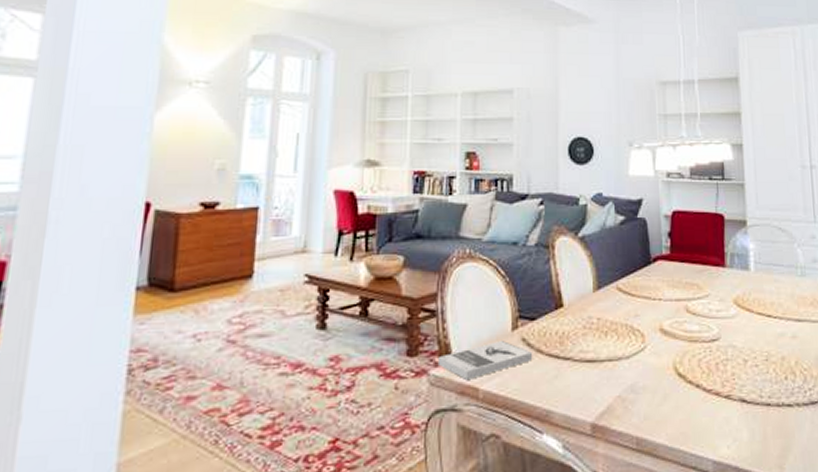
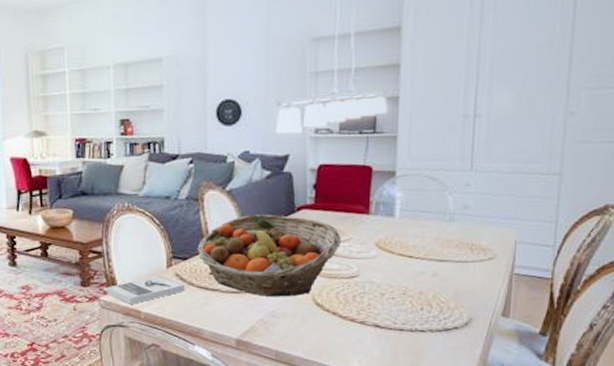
fruit basket: none [547,265,700,367] -> present [197,214,342,297]

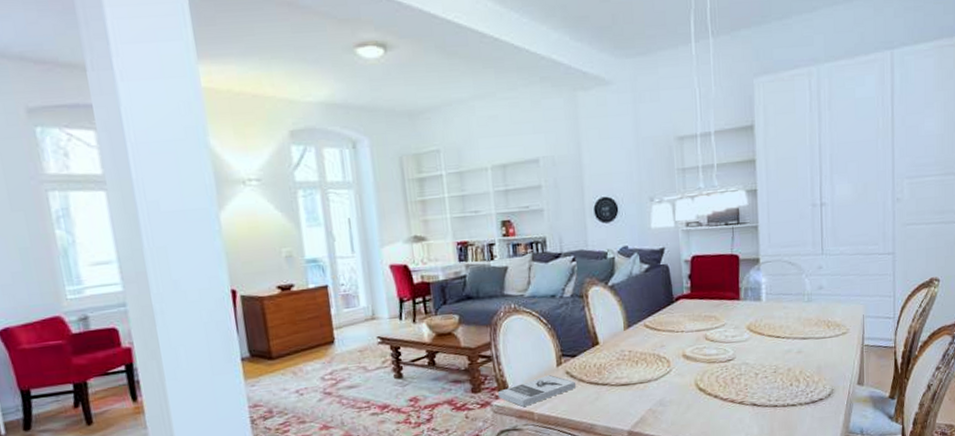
fruit basket: present [197,214,342,297] -> none [585,306,717,387]

